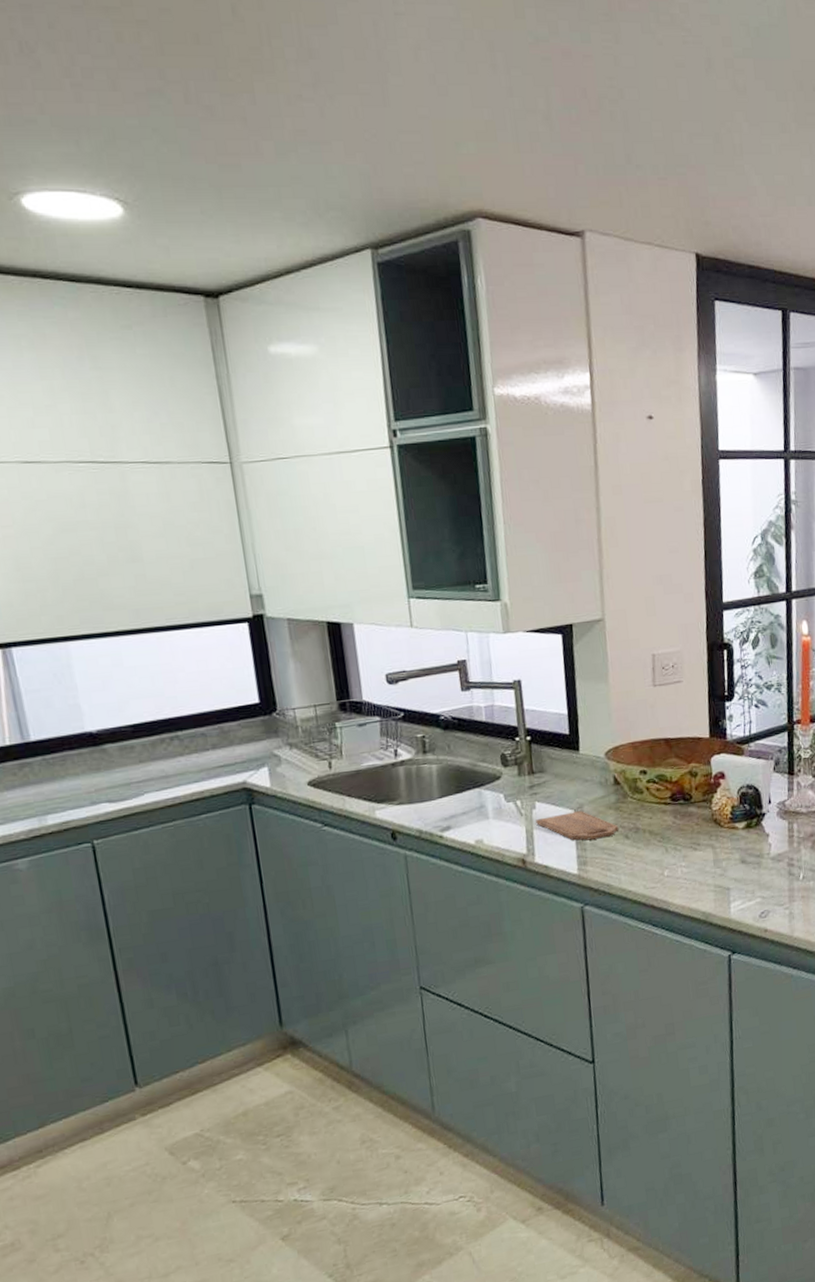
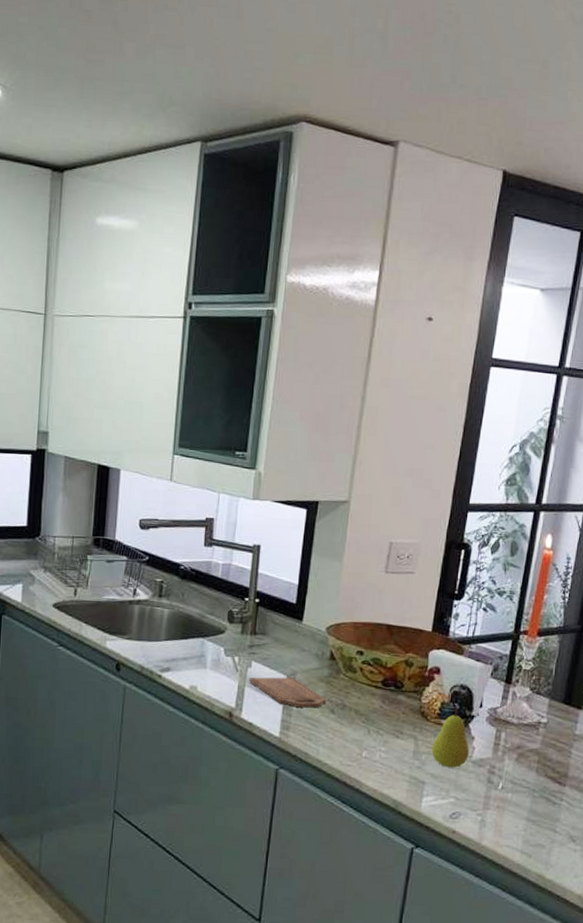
fruit: none [730,809,767,869] -> present [431,709,469,768]

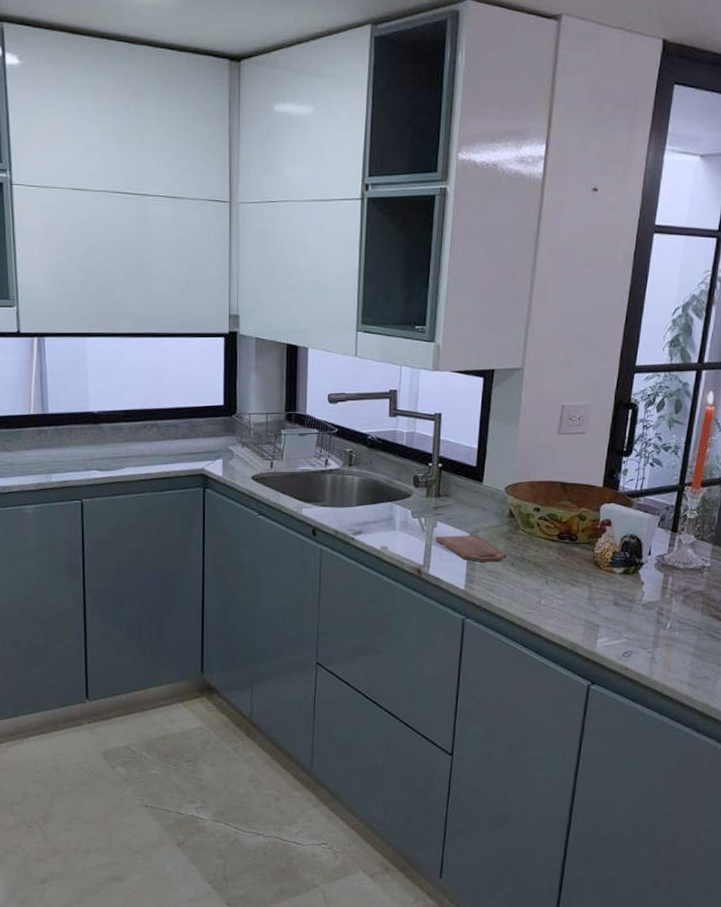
fruit: present [431,709,469,768] -> none [604,557,639,611]

